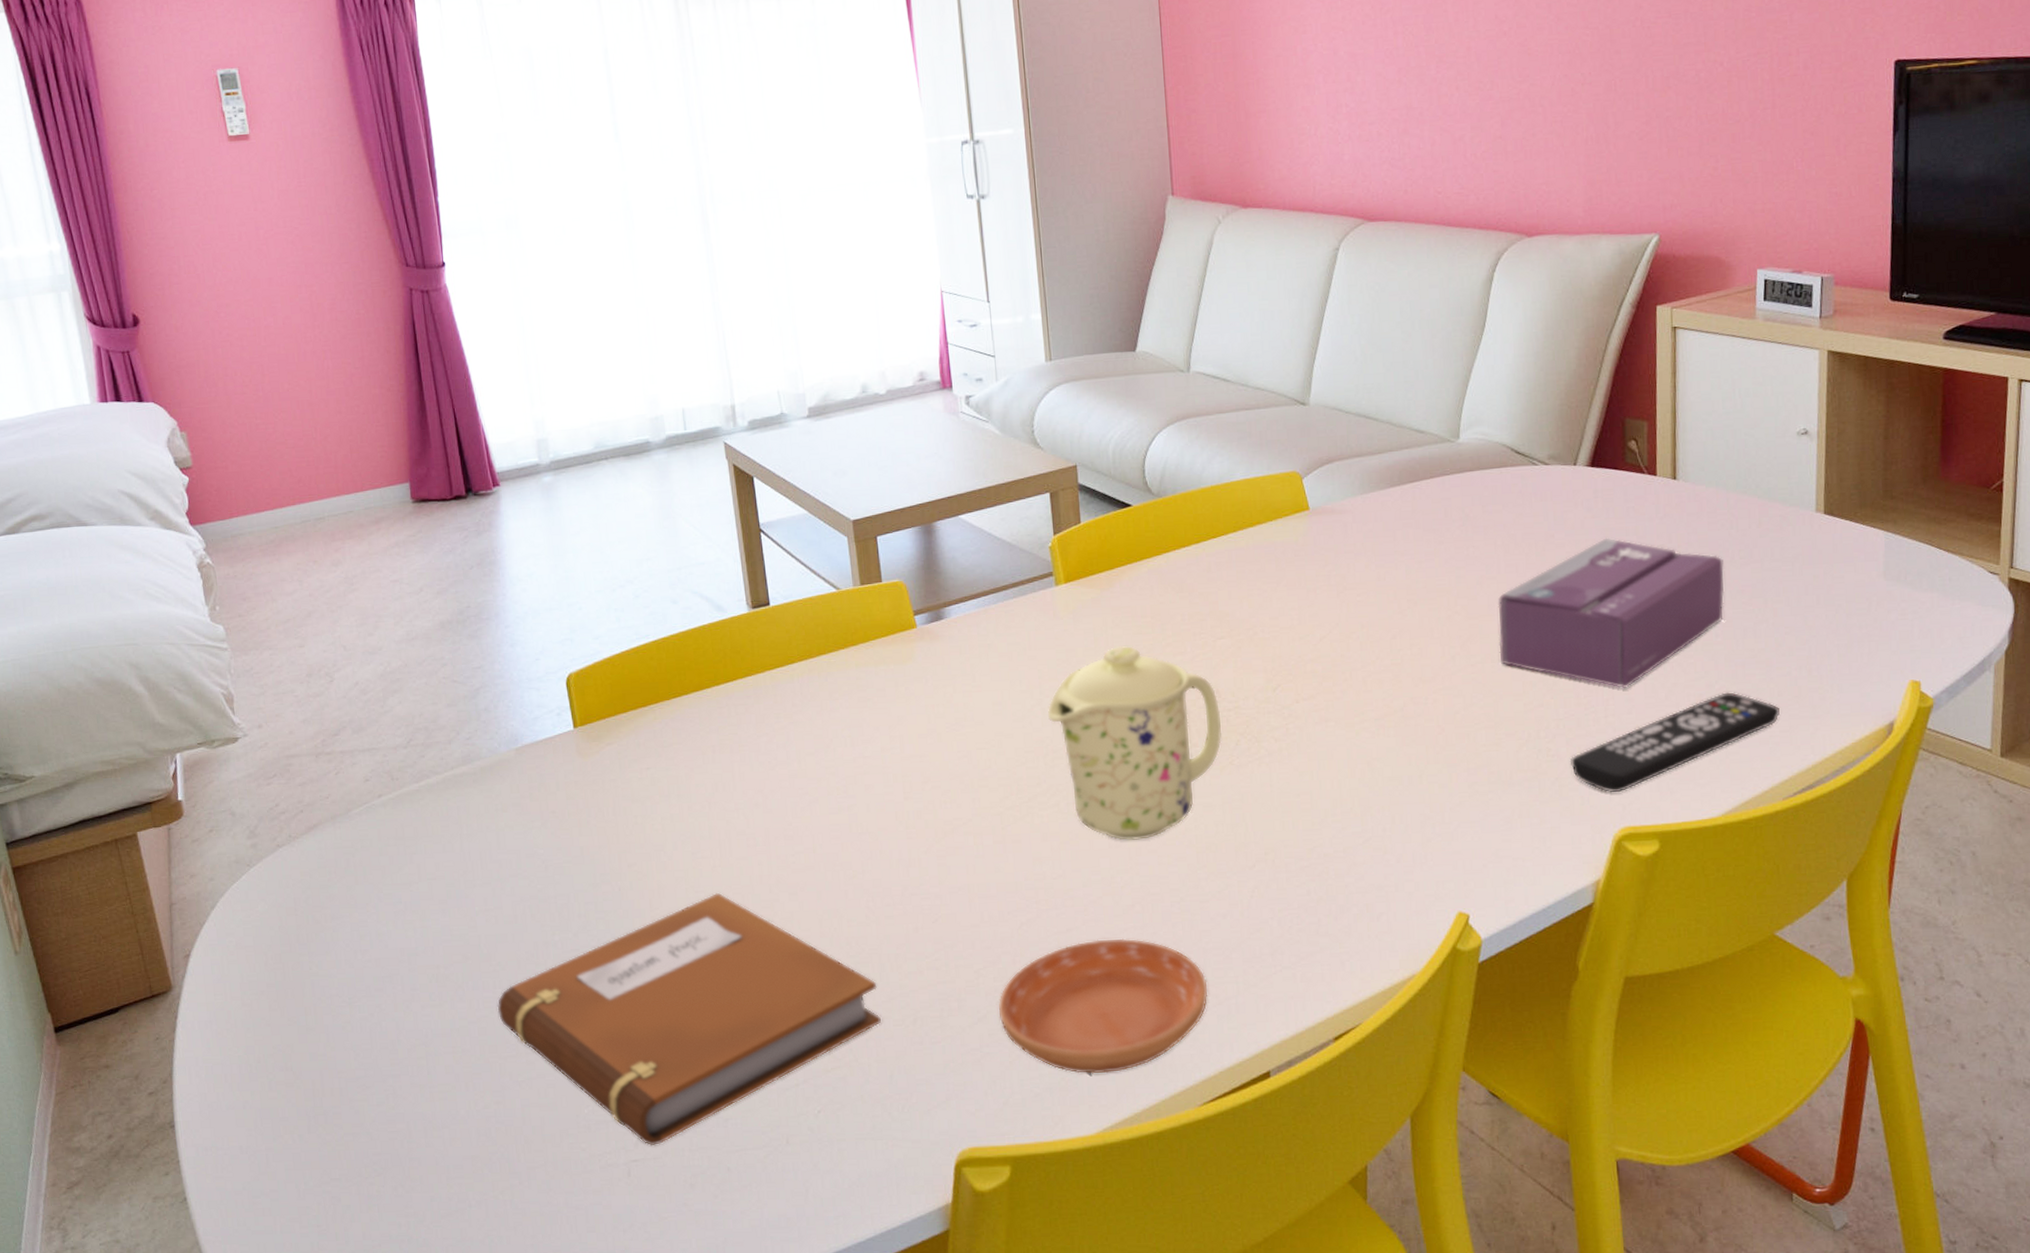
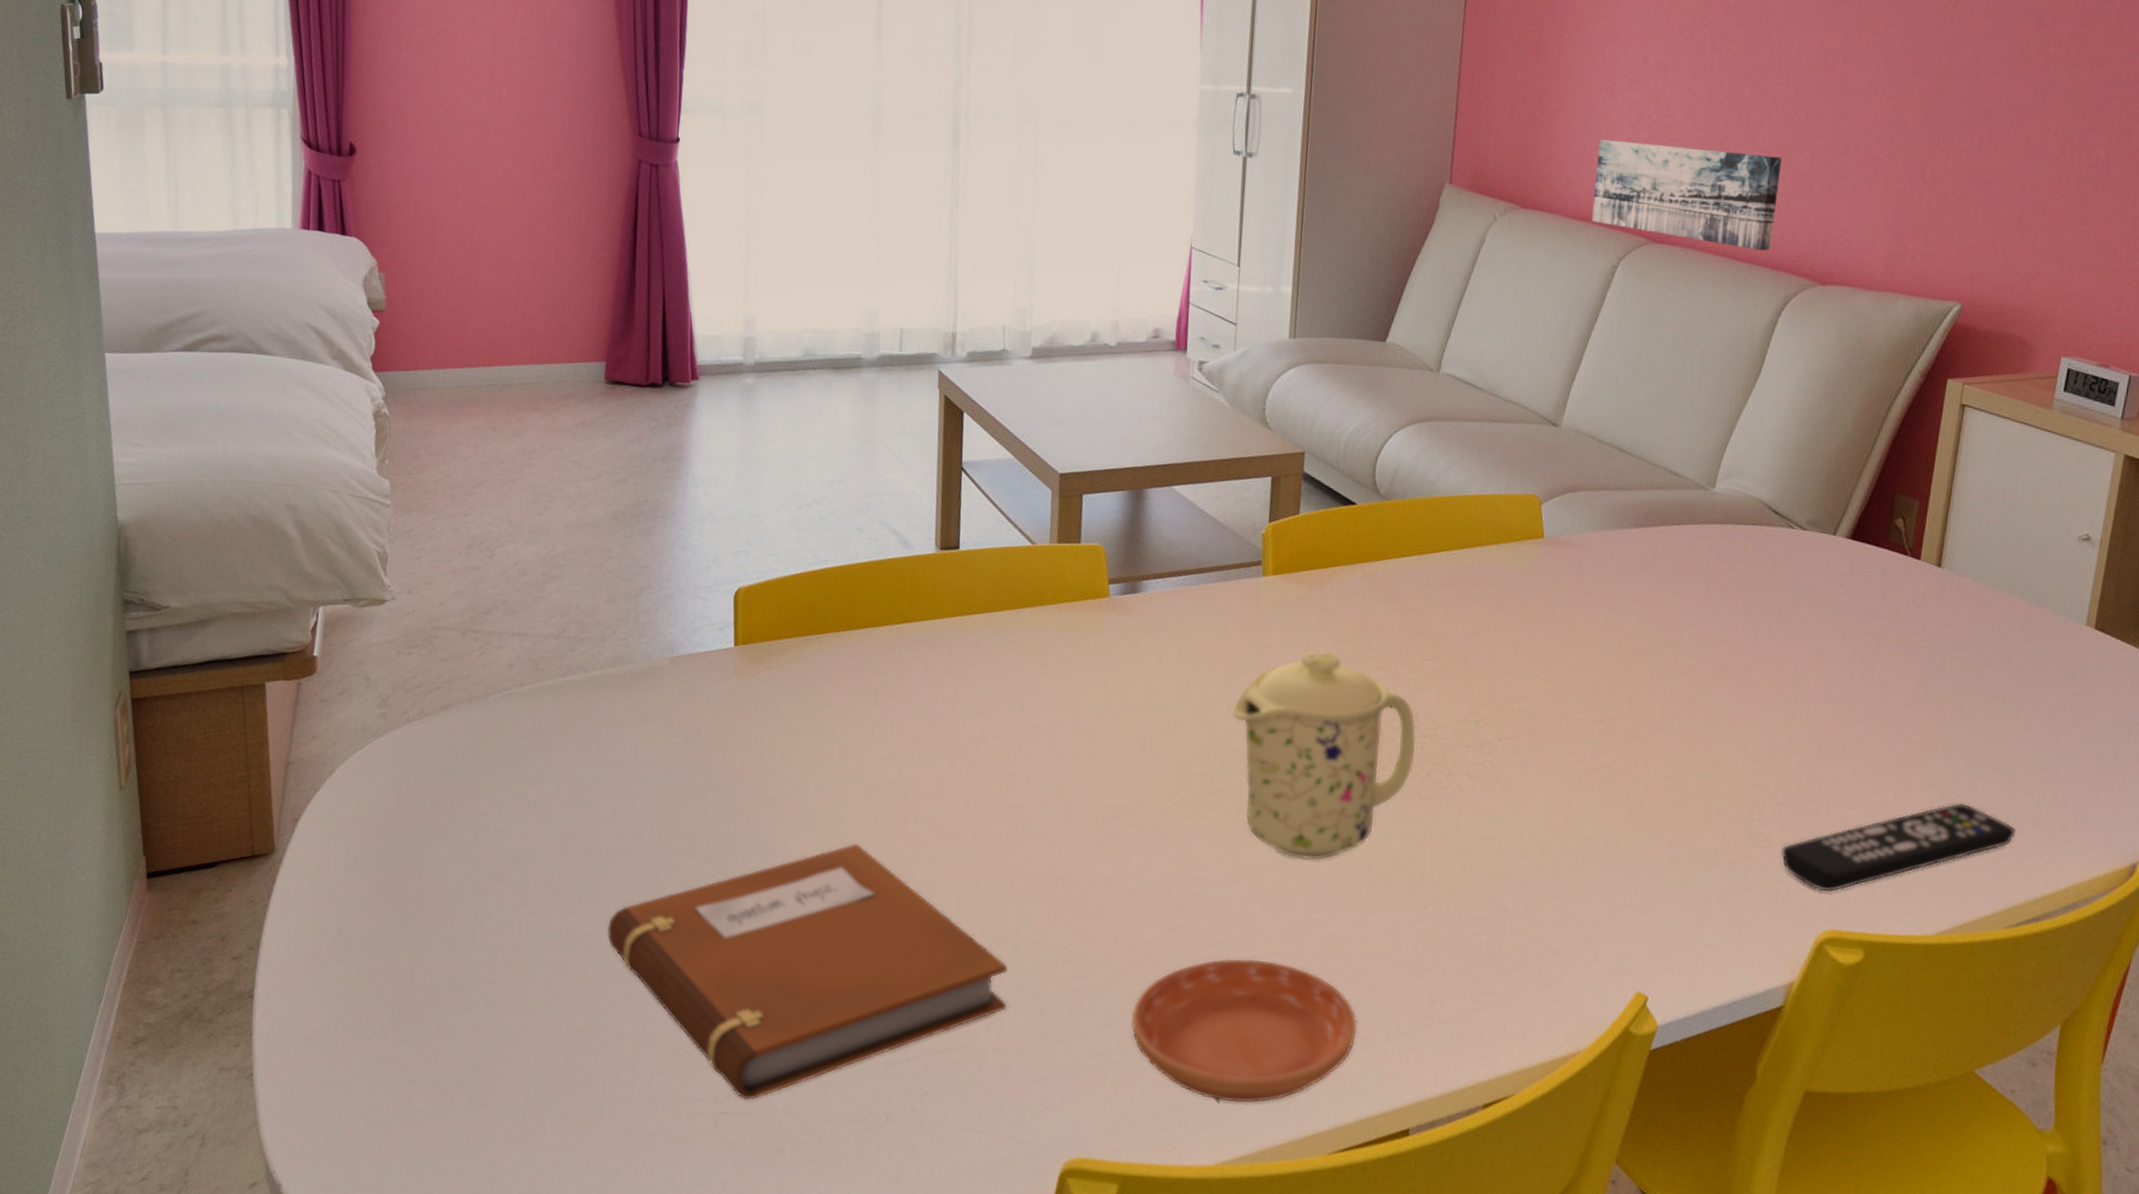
wall art: none [1304,124,1478,214] -> present [1591,139,1782,251]
tissue box: present [1498,537,1725,689] -> none [1723,618,1979,782]

